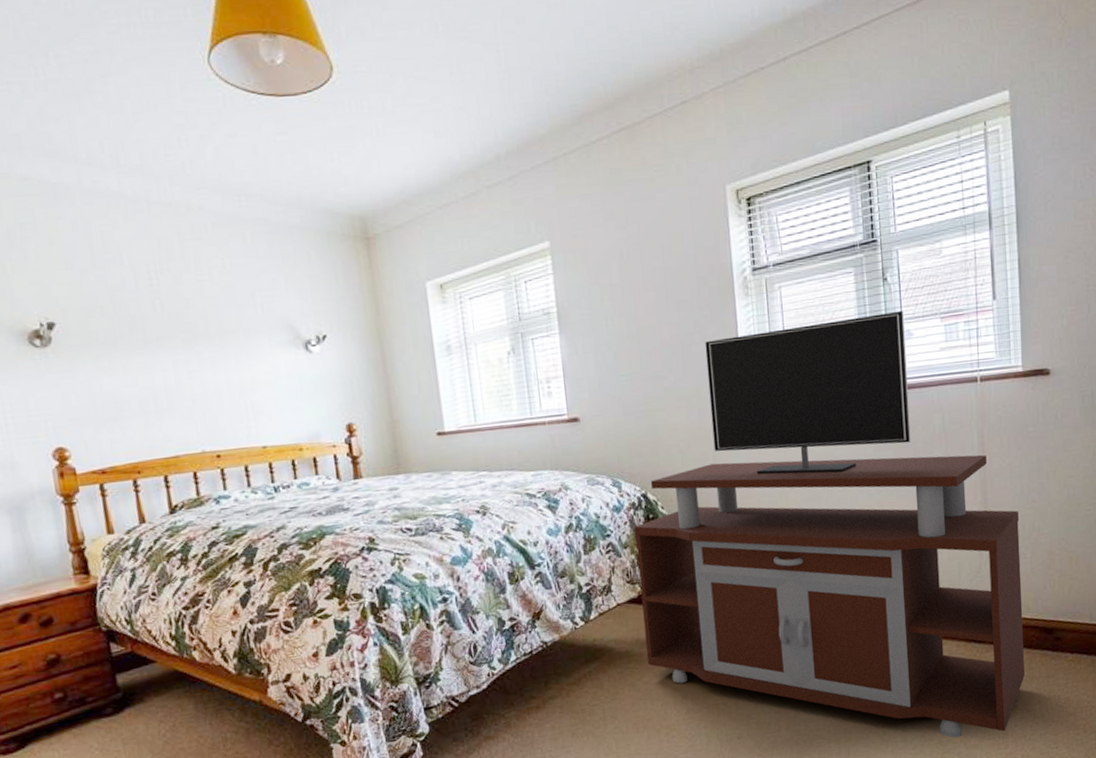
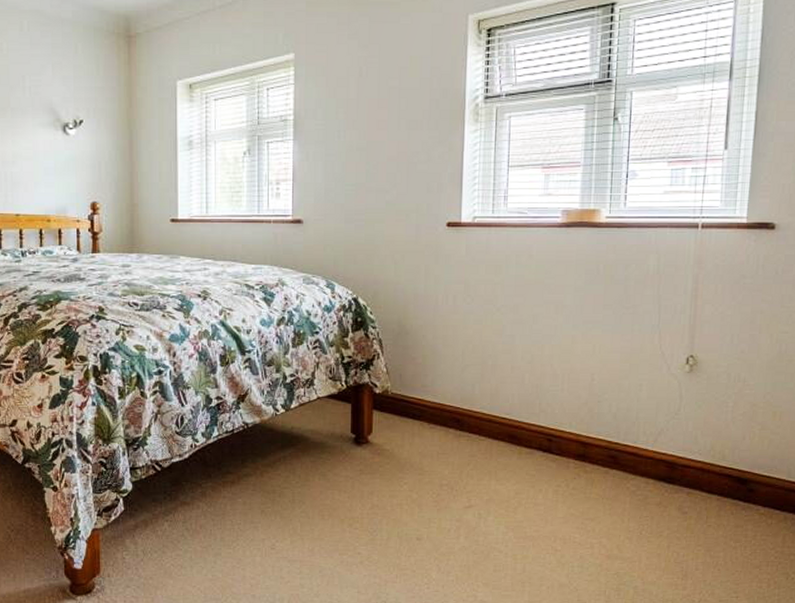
tv stand: present [633,310,1025,738] -> none [340,151,726,573]

